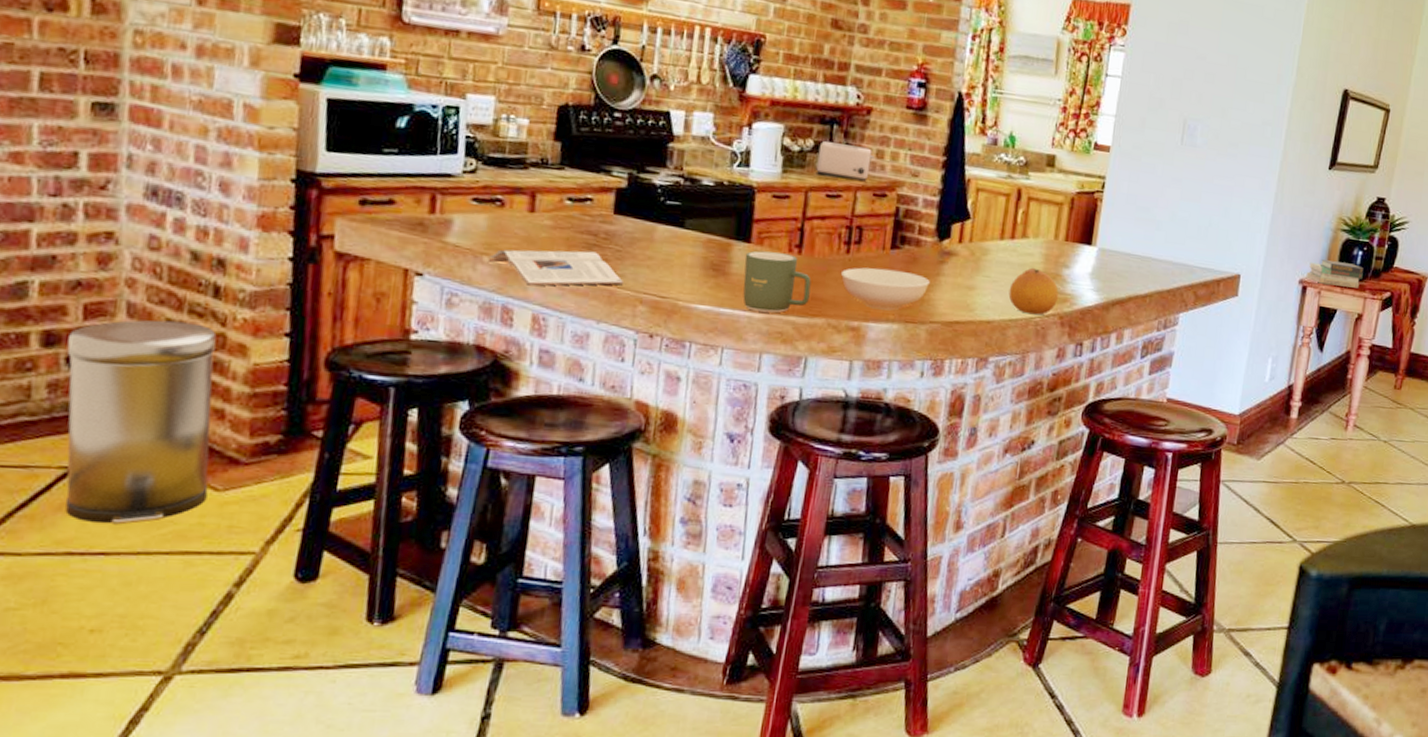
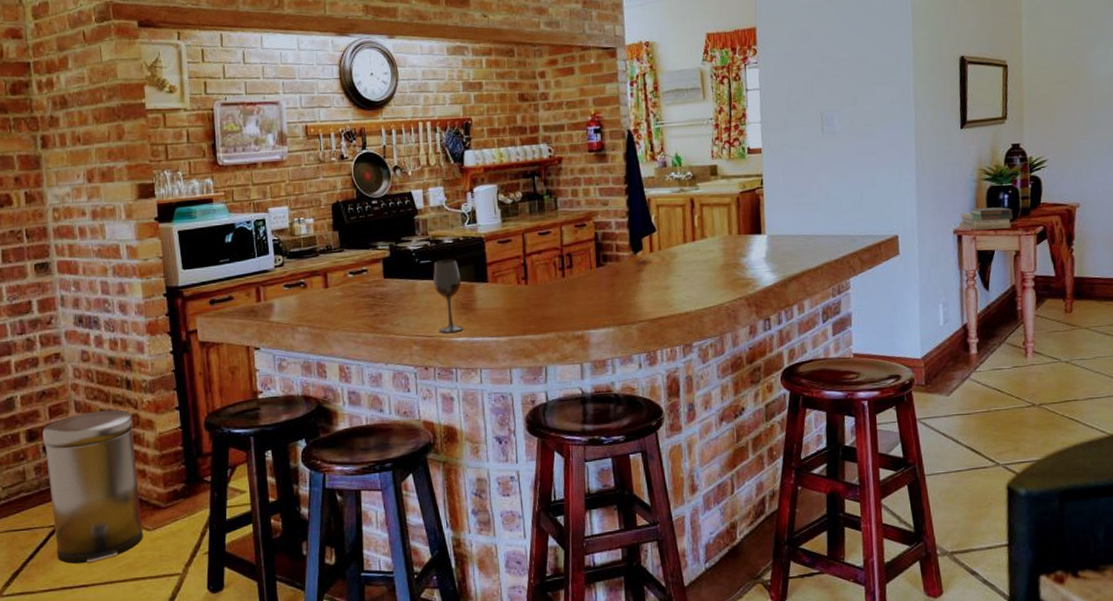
magazine: present [489,249,625,286] -> none [303,310,400,344]
wine glass: none [677,205,717,298] -> present [433,259,464,333]
mug: present [743,251,811,313] -> none [485,286,540,336]
toaster: present [816,140,875,181] -> none [526,189,571,219]
bowl: present [840,267,930,311] -> none [560,283,633,318]
fruit: present [1008,267,1059,315] -> none [699,261,741,301]

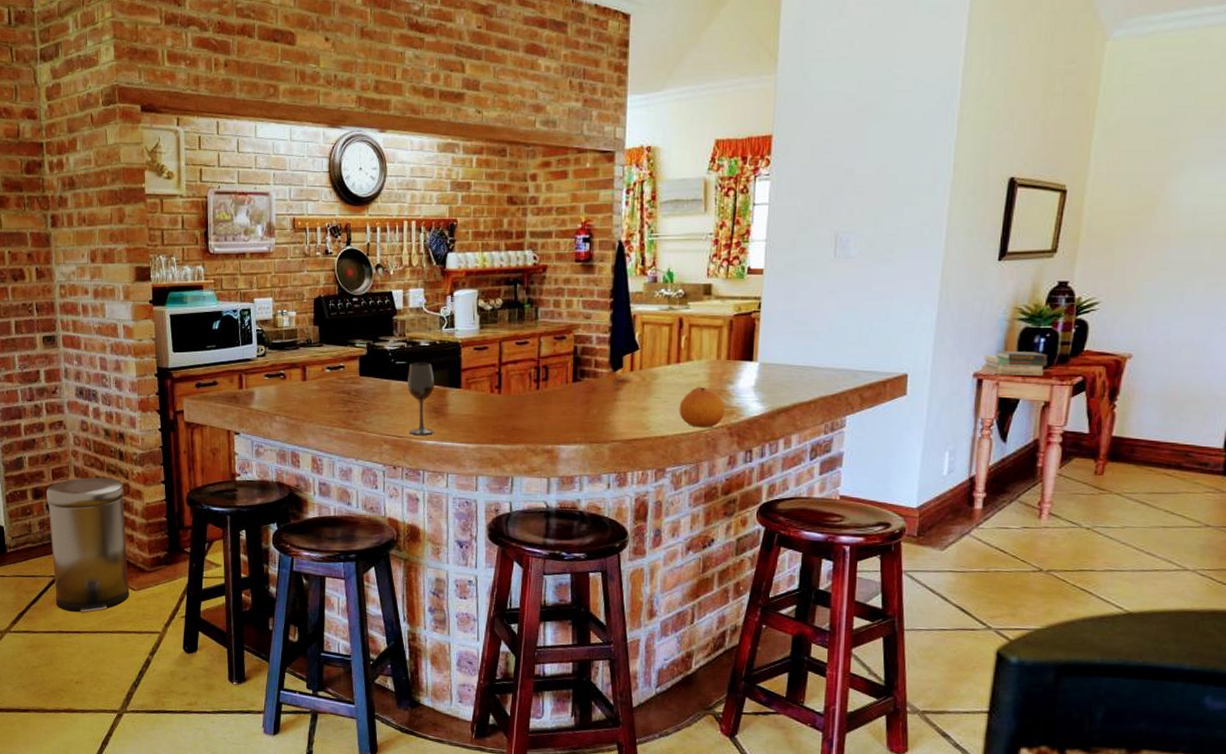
fruit: none [699,261,741,301] -> present [679,386,725,428]

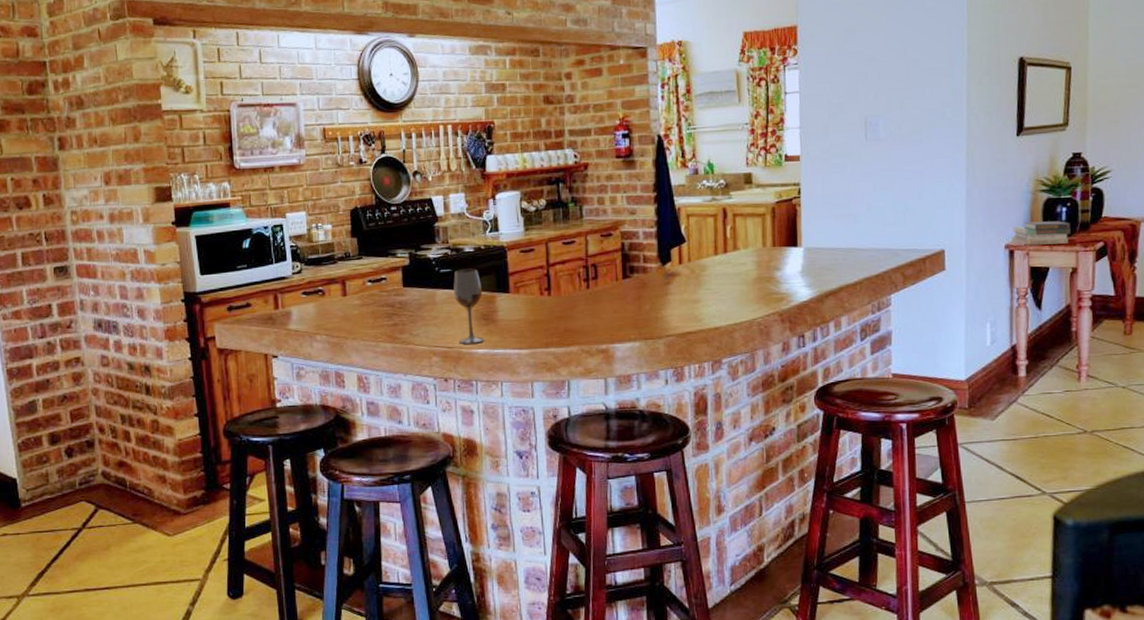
pedal bin: present [46,477,129,614] -> none [64,415,164,567]
fruit: present [679,386,725,428] -> none [730,275,775,316]

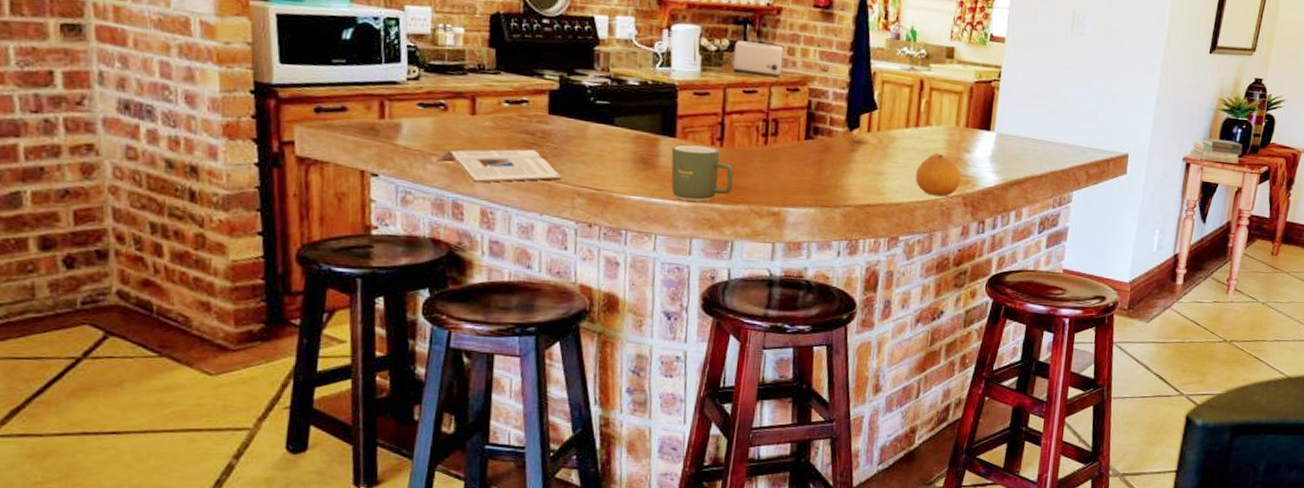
magazine: none [321,319,420,353] -> present [438,149,563,183]
wine glass: present [453,268,484,344] -> none [610,103,645,189]
mug: none [507,297,563,348] -> present [671,144,734,202]
toaster: none [550,197,597,228] -> present [732,39,786,77]
fruit: none [730,275,775,316] -> present [915,153,961,197]

